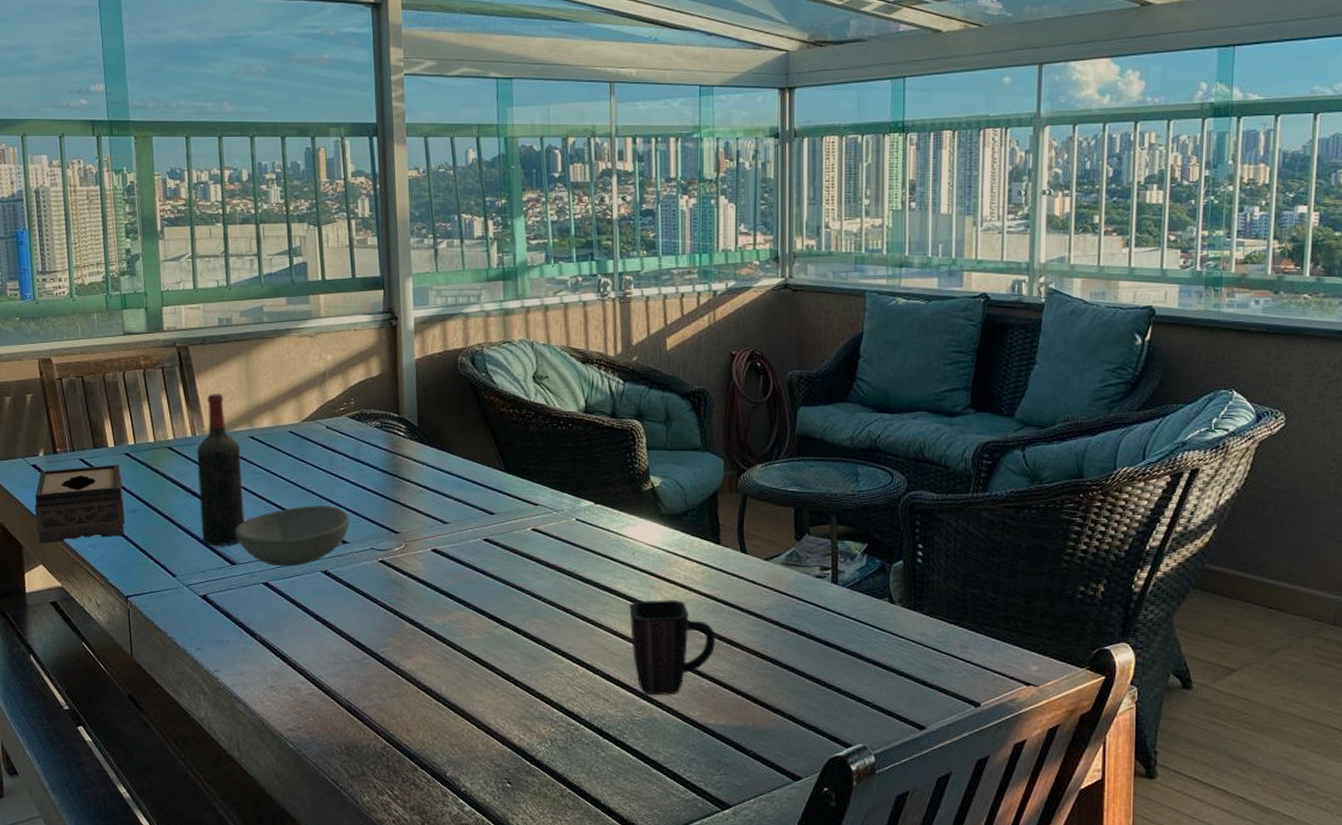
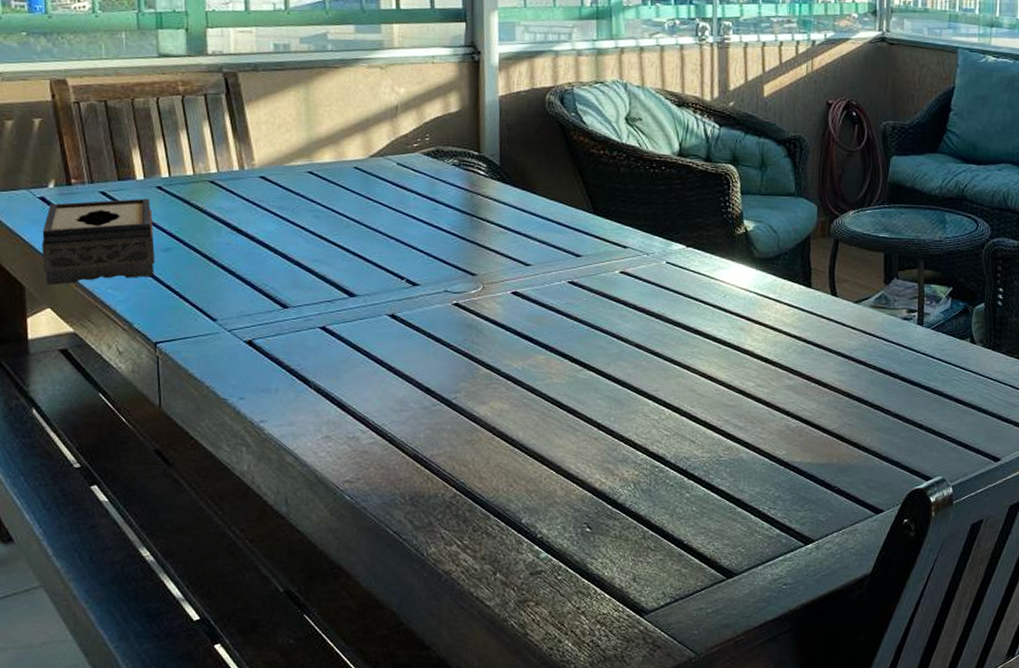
wine bottle: present [196,393,244,547] -> none [244,124,300,289]
bowl: present [235,505,350,567] -> none [289,245,422,310]
mug: present [629,600,715,696] -> none [718,342,804,436]

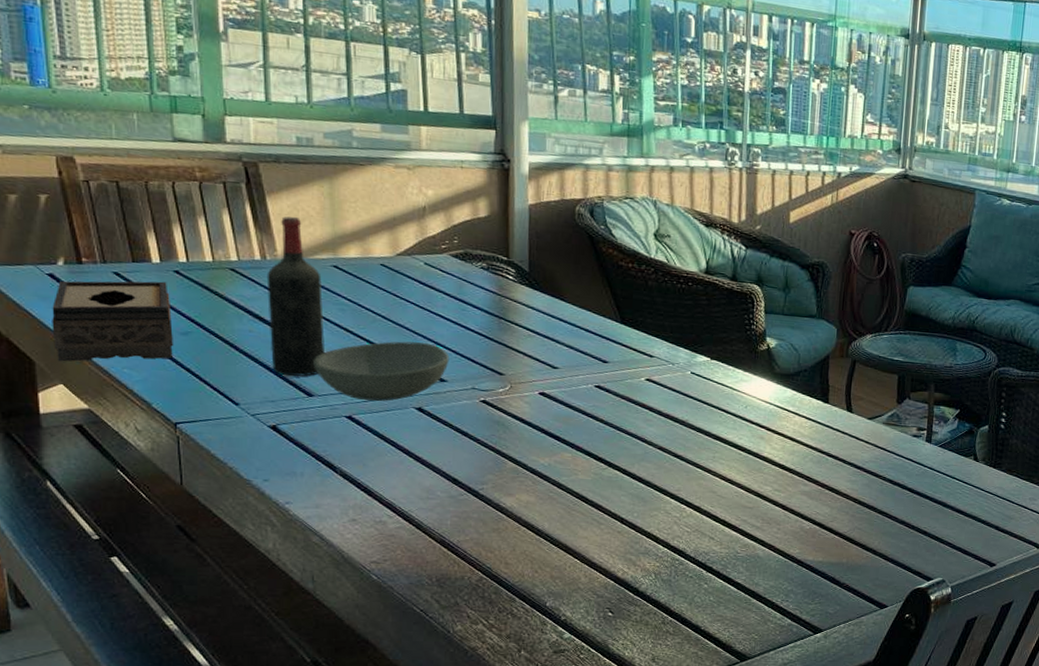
wine bottle: none [244,124,300,289] -> present [266,216,325,377]
bowl: none [289,245,422,310] -> present [313,341,450,402]

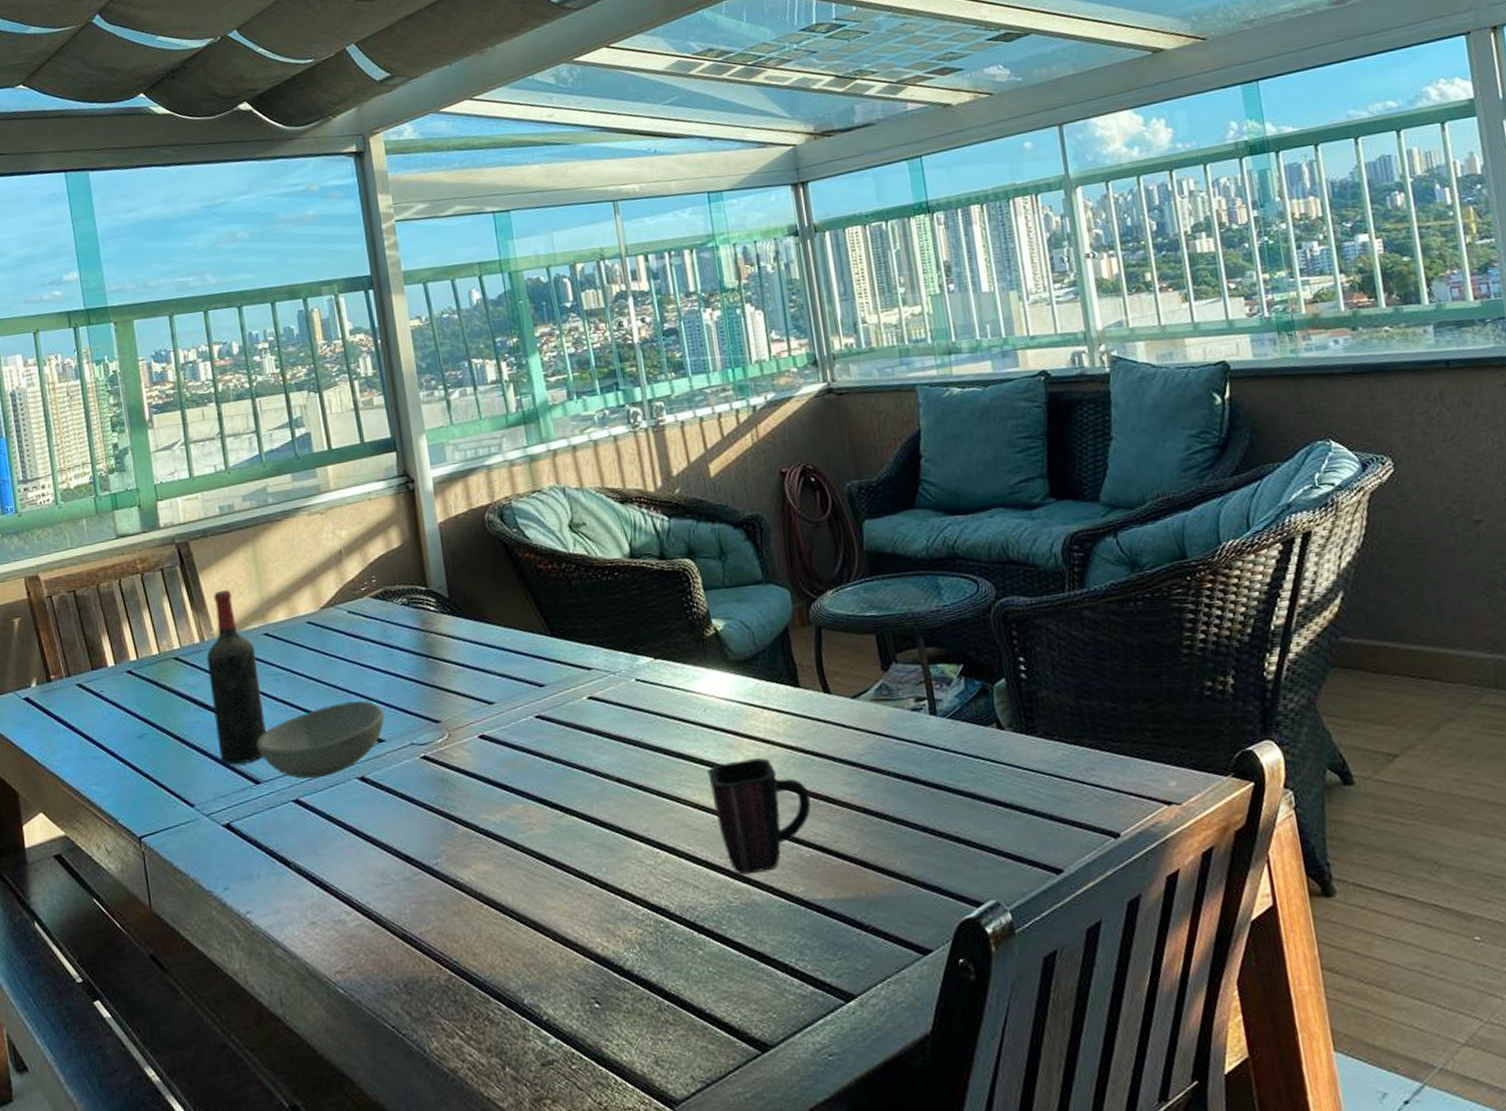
tissue box: present [52,280,173,362] -> none [29,684,132,789]
mug: none [738,450,819,535] -> present [707,758,811,875]

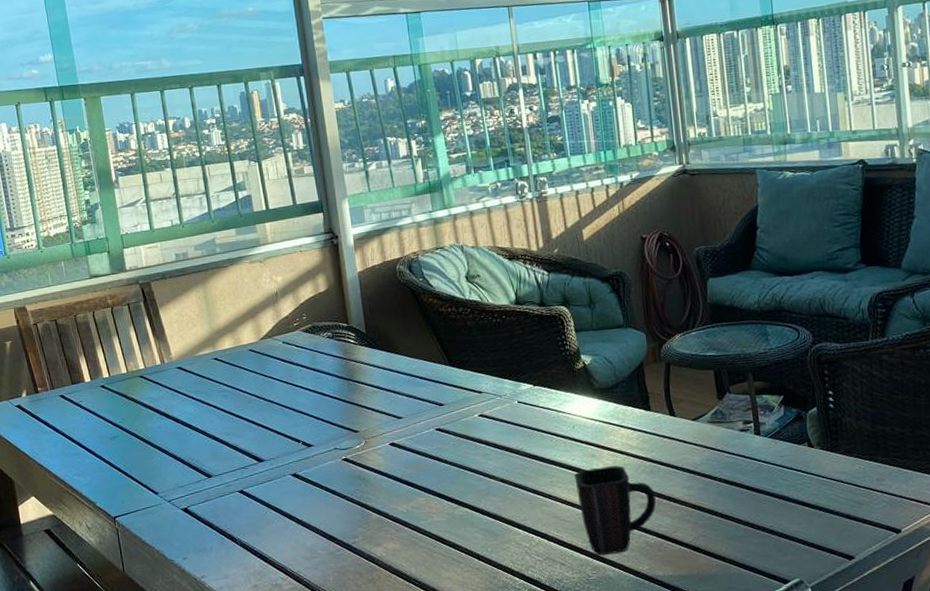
wine bottle: present [206,589,266,765] -> none [166,322,216,463]
bowl: present [257,700,385,779] -> none [208,413,313,475]

